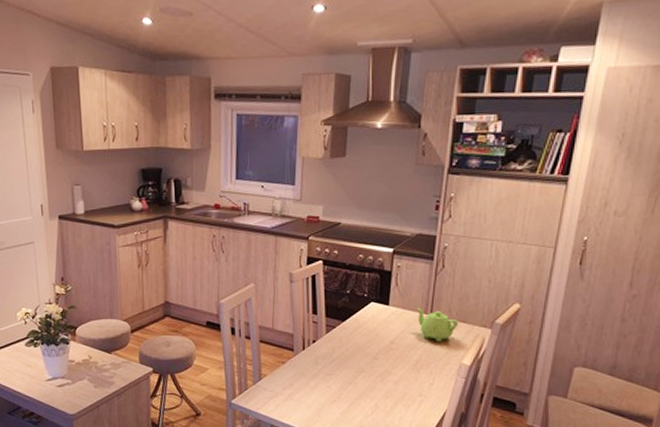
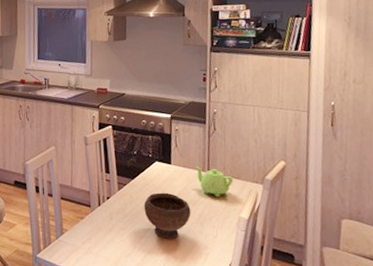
bowl: none [354,336,407,385] -> present [143,192,191,239]

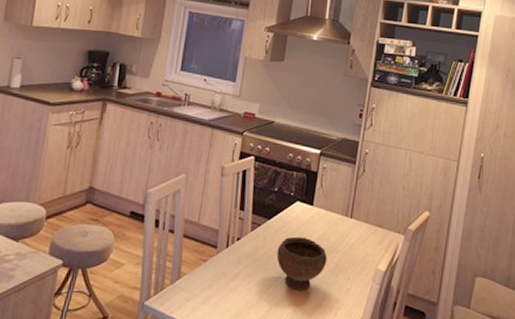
teapot: present [196,166,234,198] -> none [339,210,376,246]

